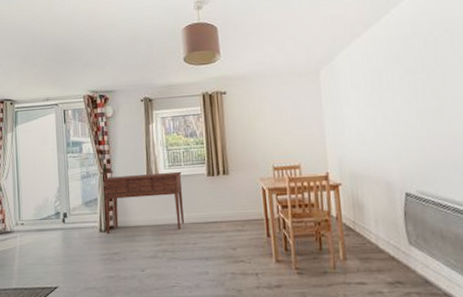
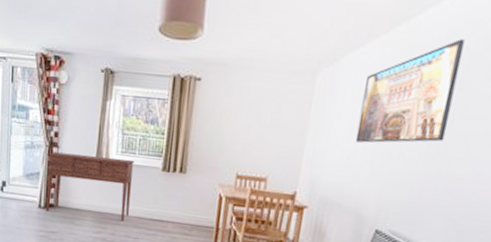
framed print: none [360,27,437,121] -> present [355,39,465,143]

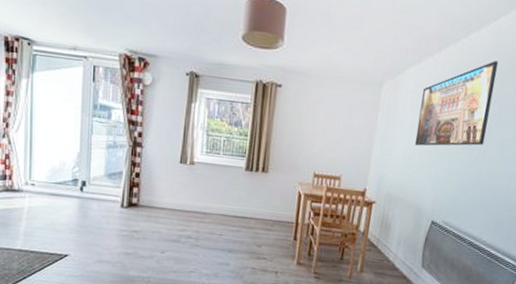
console table: present [45,152,134,222] -> none [128,152,219,219]

